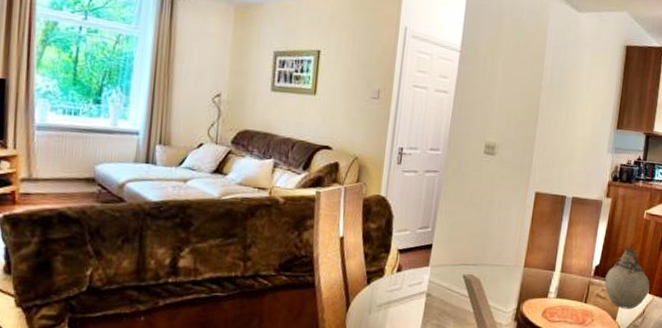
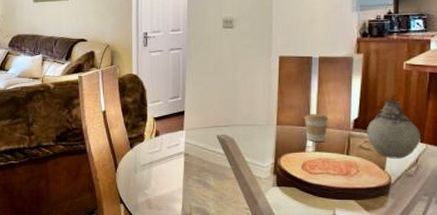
coffee cup: none [550,257,573,289] -> present [304,114,329,143]

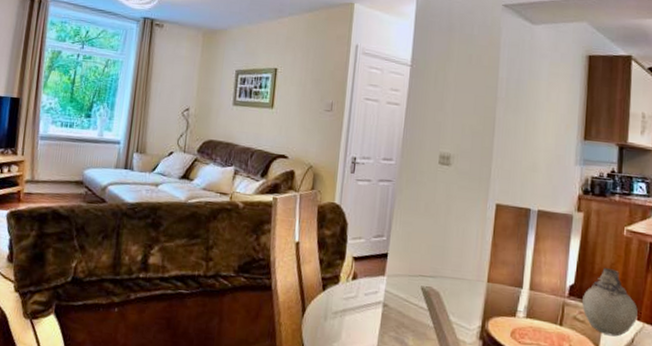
coffee cup: present [304,114,329,143] -> none [517,273,543,308]

